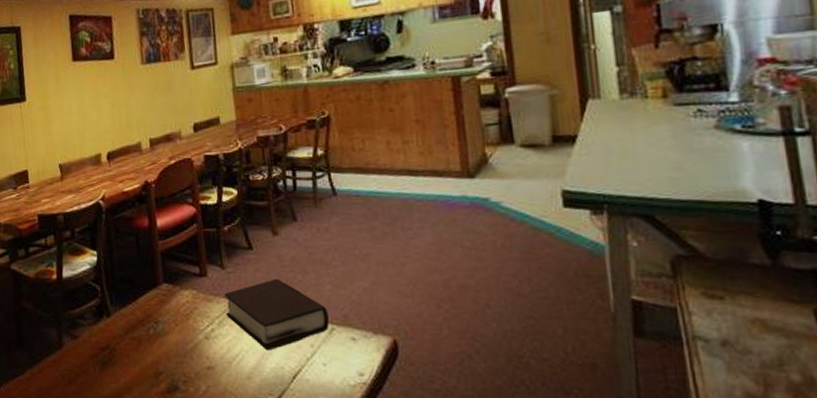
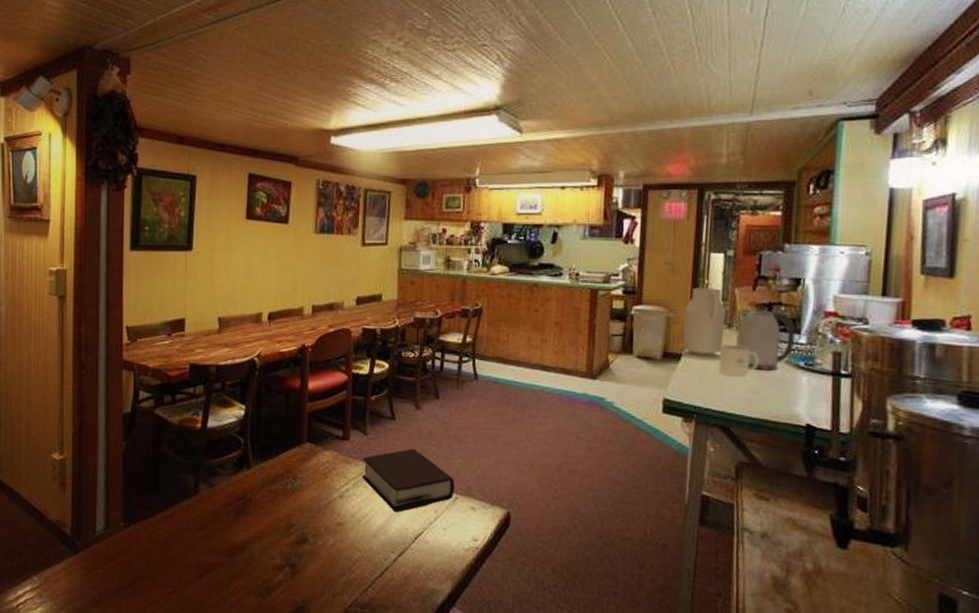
water jug: none [570,52,628,141] -> present [681,287,727,361]
mug: none [624,115,679,156] -> present [718,345,759,379]
kettle: none [643,67,723,142] -> present [735,308,796,371]

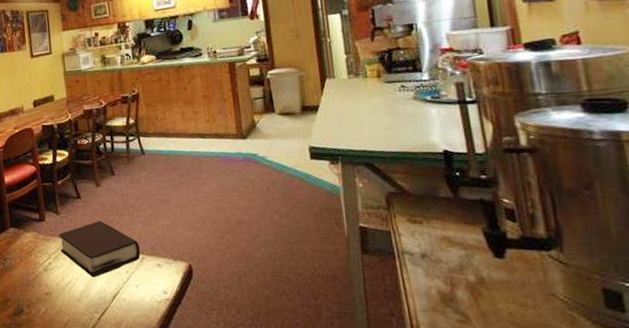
water jug: present [681,287,727,361] -> none [313,44,354,109]
mug: present [718,345,759,379] -> none [351,90,389,120]
kettle: present [735,308,796,371] -> none [364,55,418,110]

